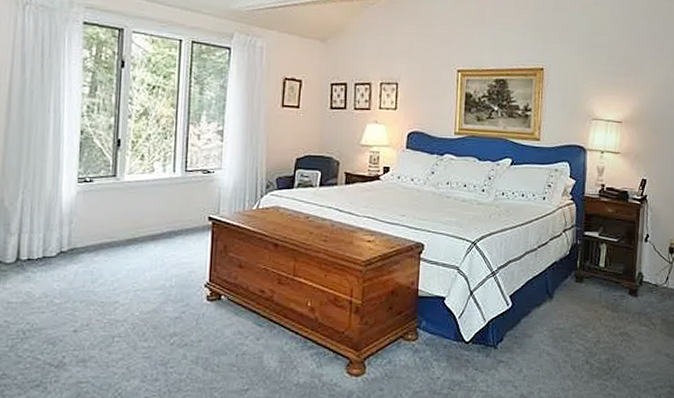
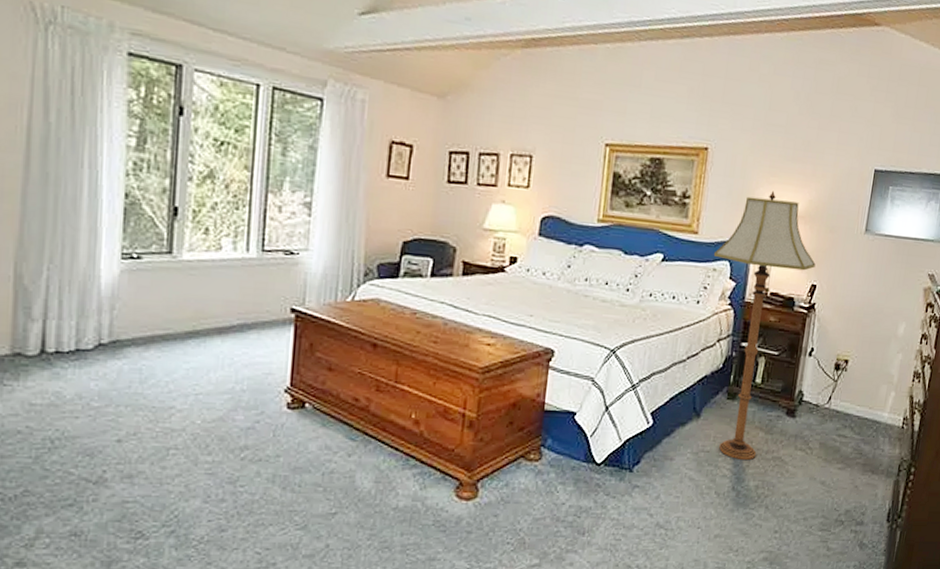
floor lamp: none [554,101,644,337] -> present [713,191,816,461]

